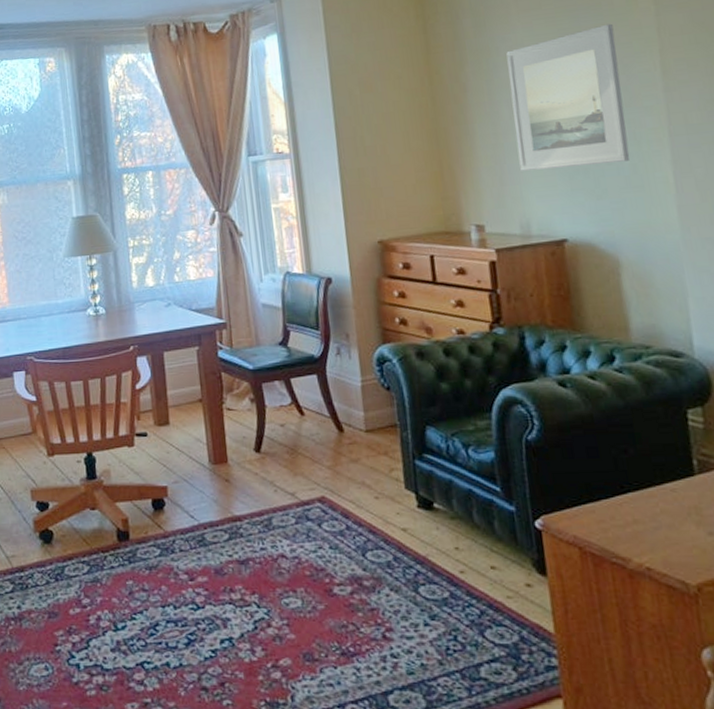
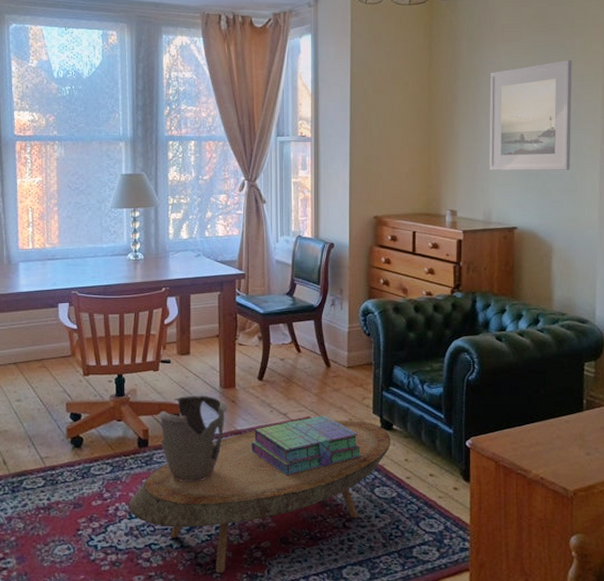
coffee table: none [112,498,434,699] -> present [129,420,391,573]
decorative bowl: none [137,474,222,583] -> present [157,395,228,482]
stack of books: none [254,494,397,572] -> present [251,416,362,476]

